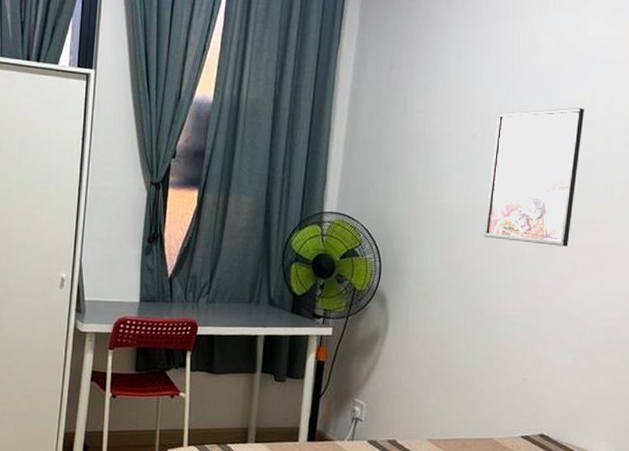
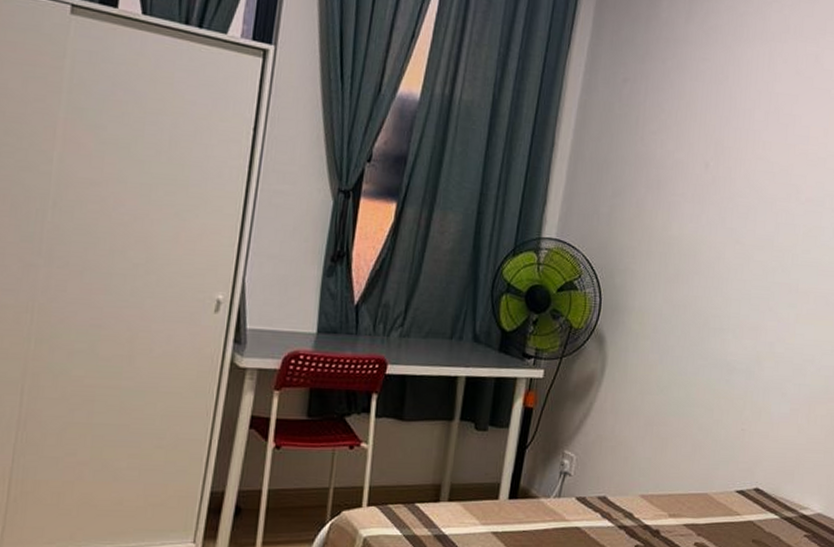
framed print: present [484,108,585,246] -> none [711,142,818,290]

